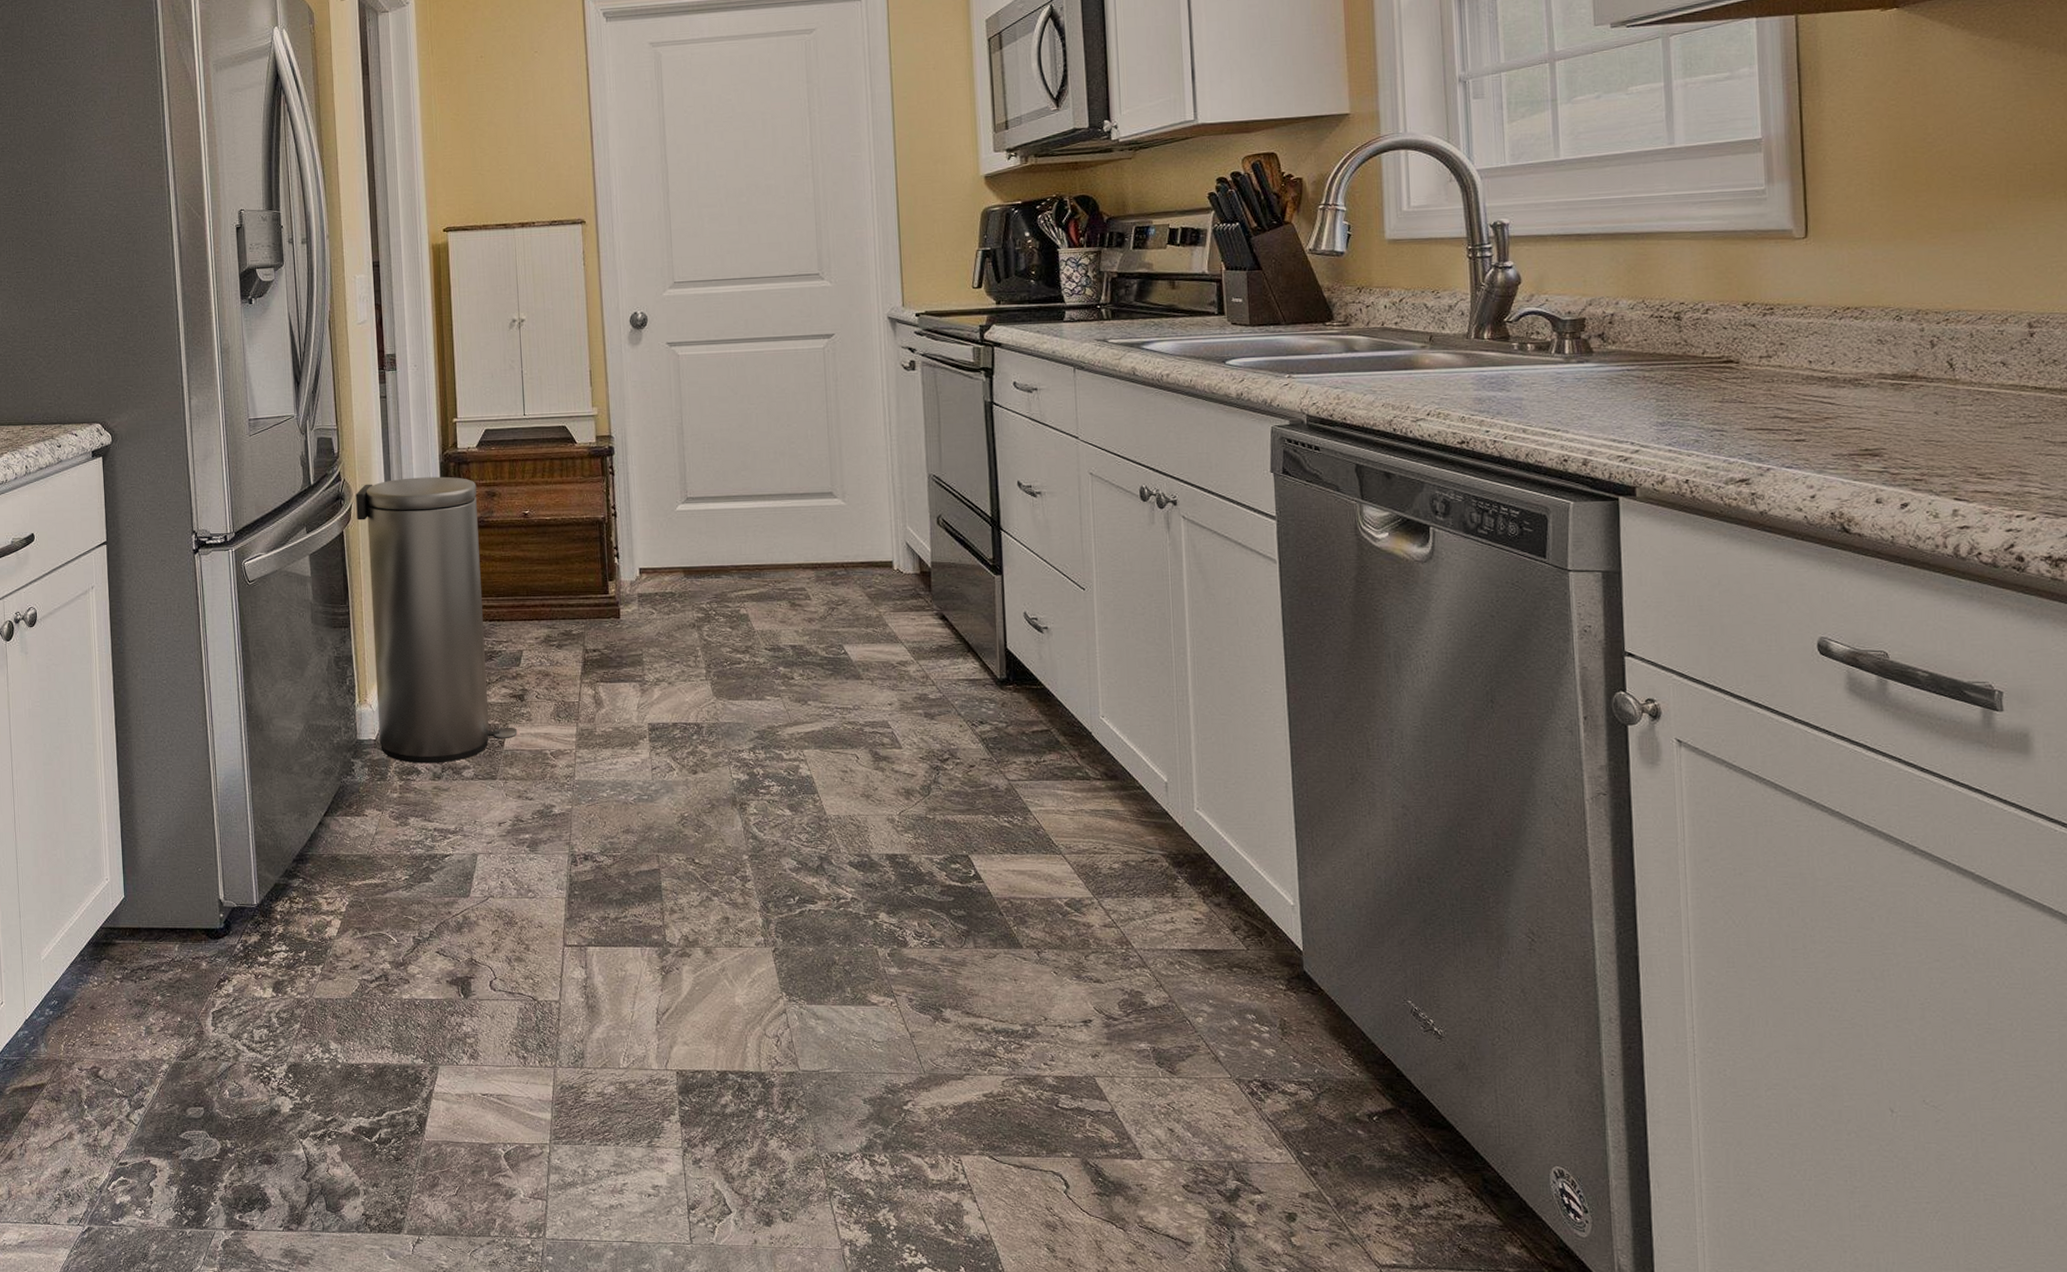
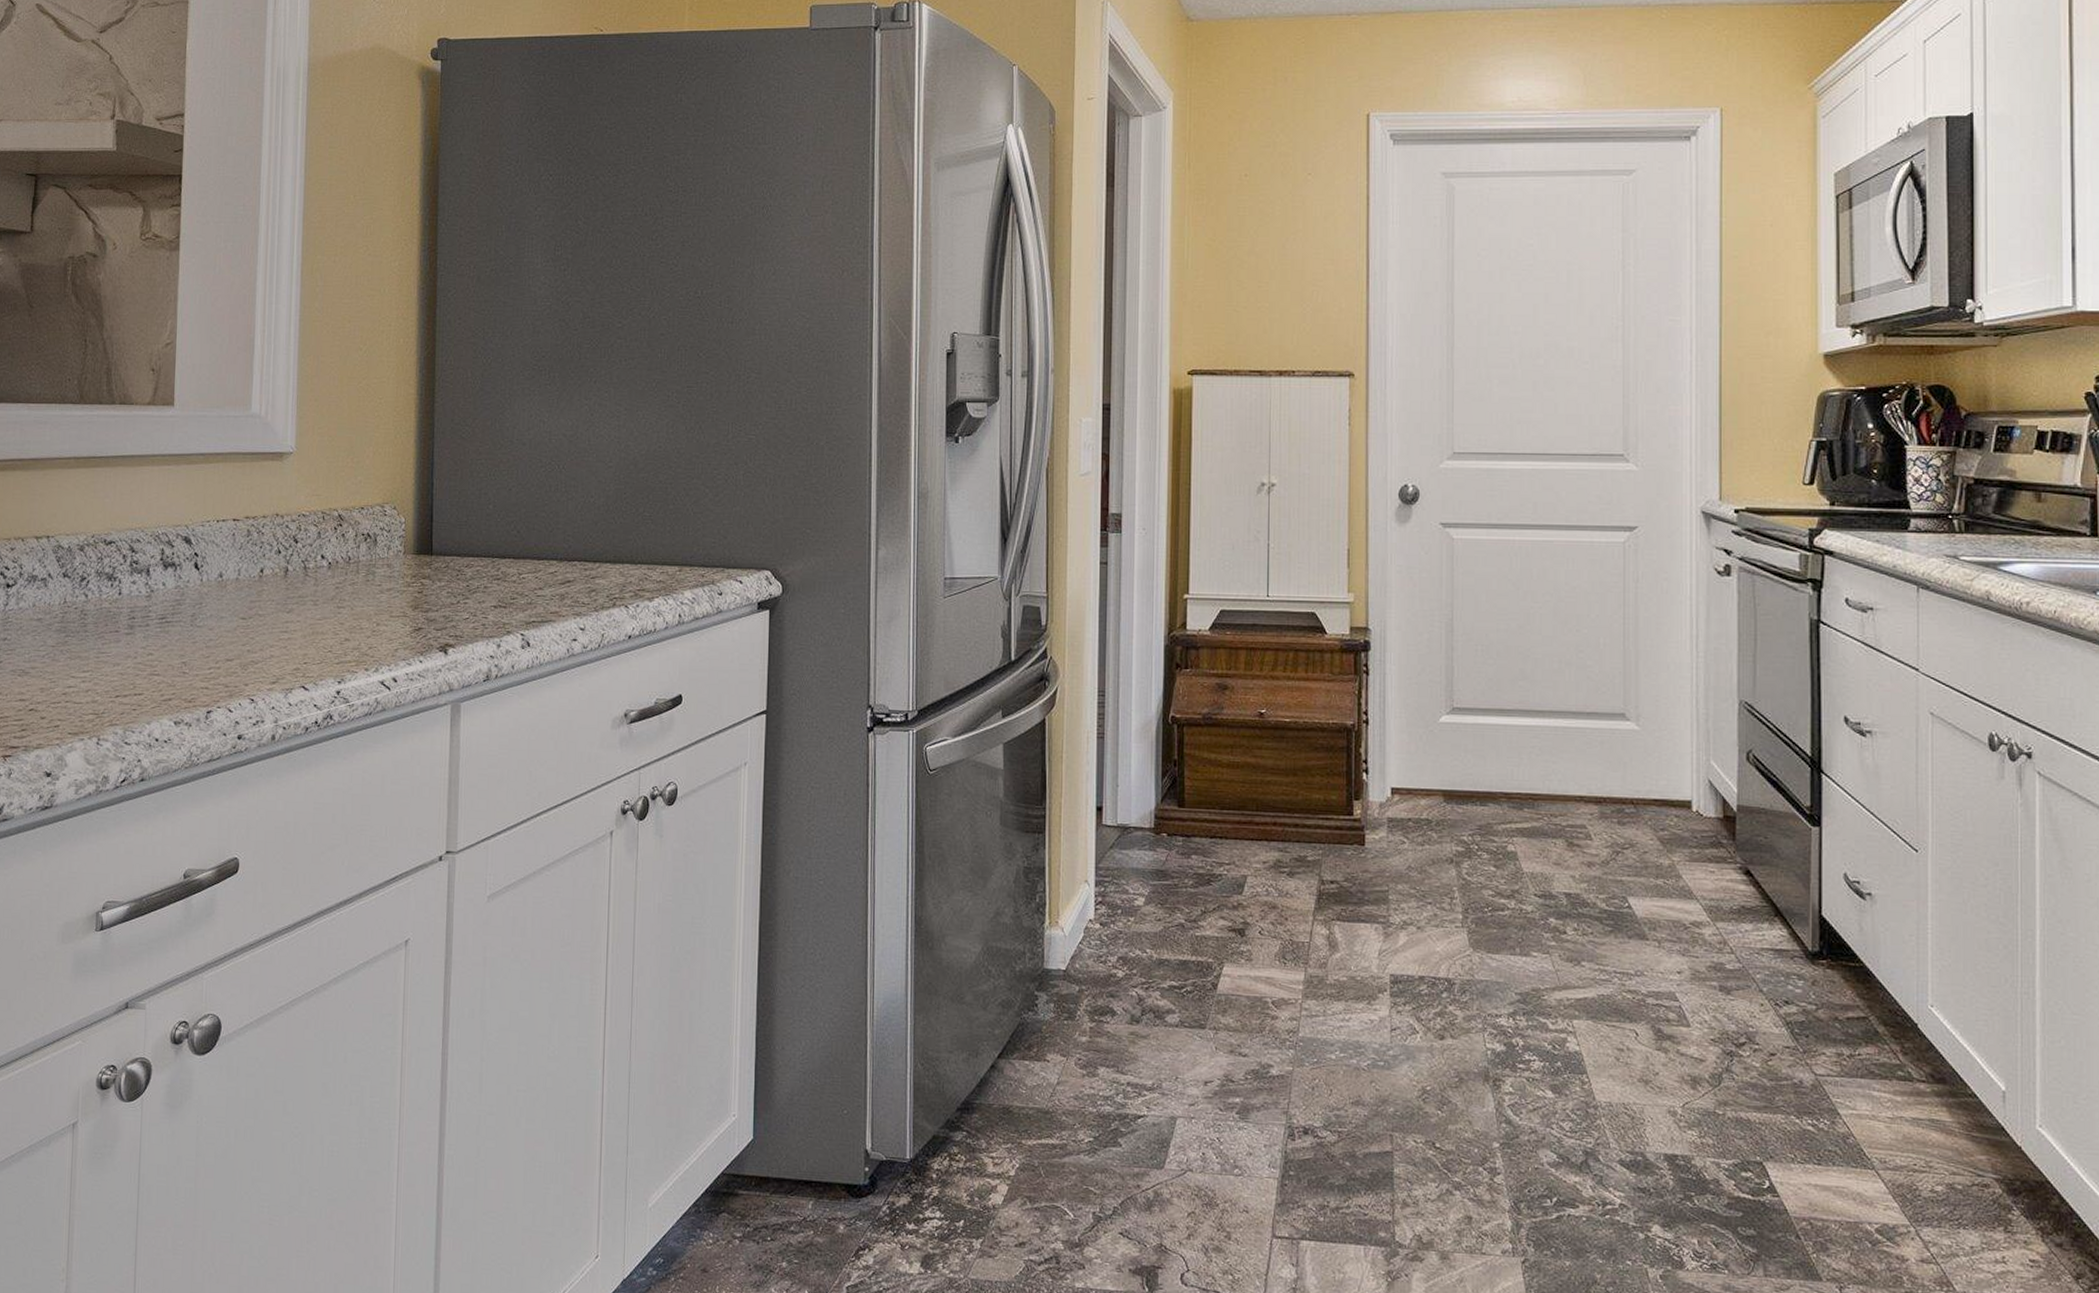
pedal bin: present [356,476,518,764] -> none [1063,660,1234,1004]

